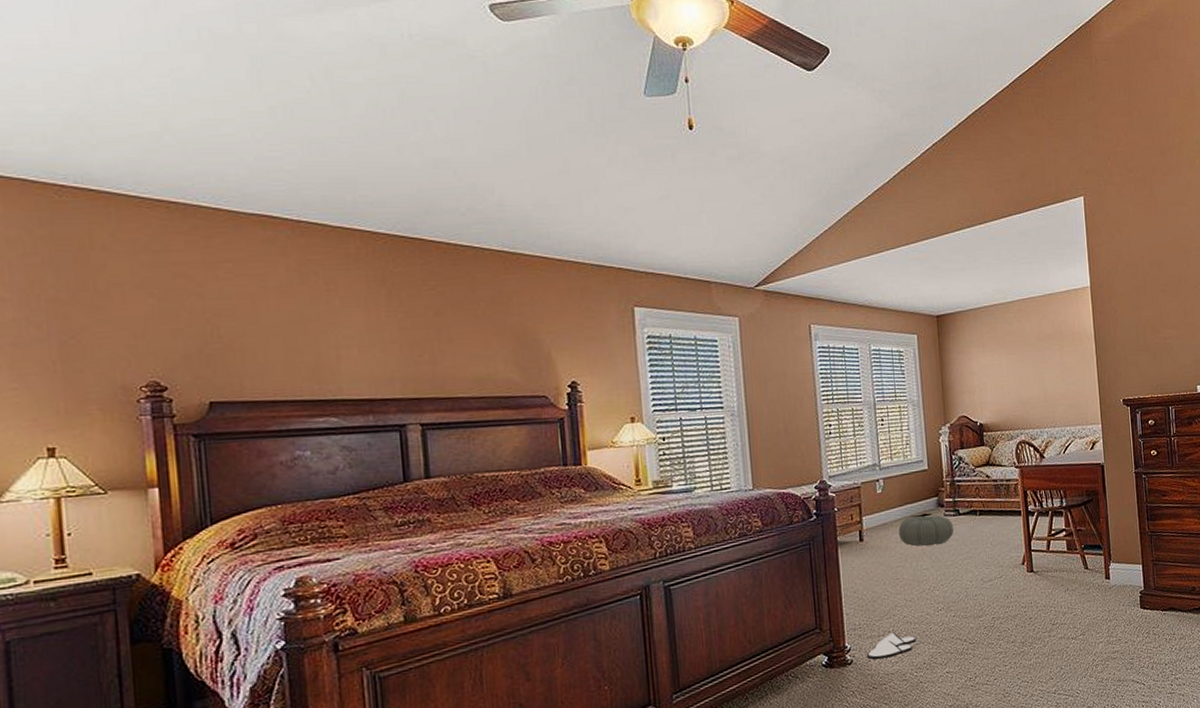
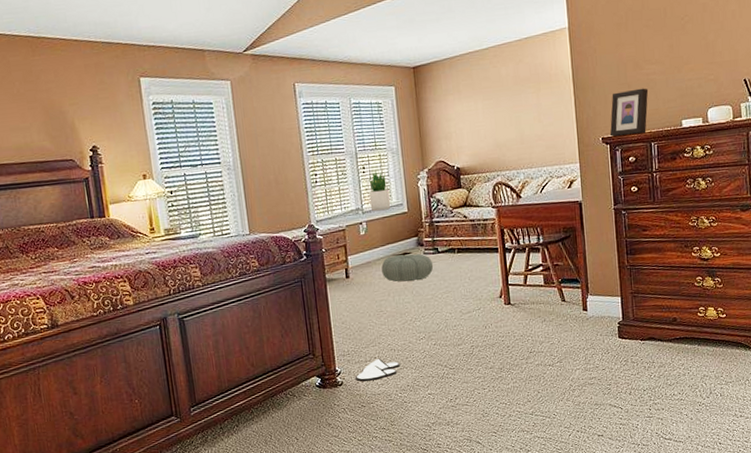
planter: none [887,423,911,468] -> present [369,170,391,212]
picture frame: none [1130,351,1166,400] -> present [610,88,649,137]

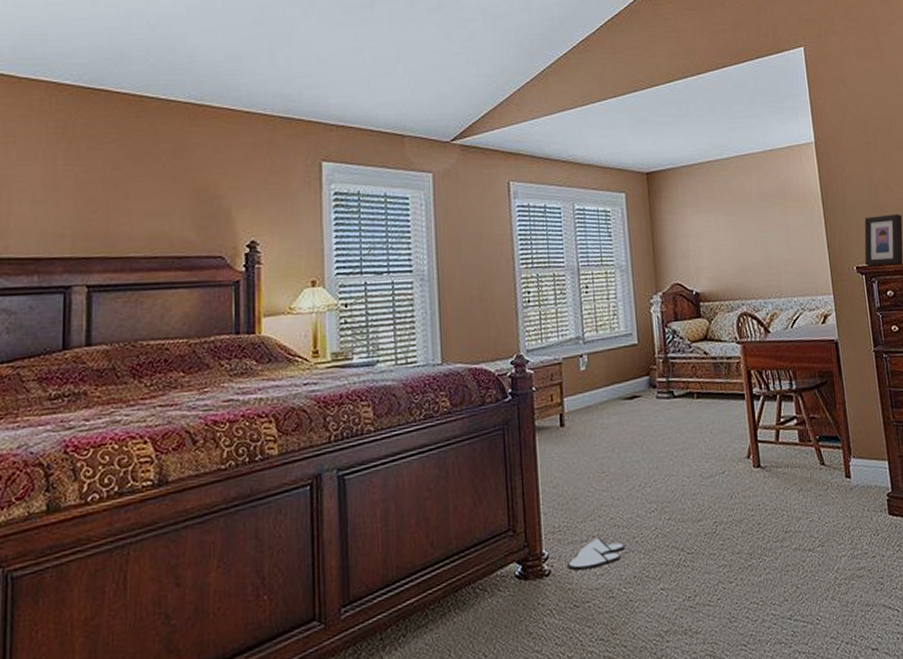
planter: present [369,170,391,212] -> none [592,291,618,342]
pouf: present [381,253,434,282] -> none [605,397,668,434]

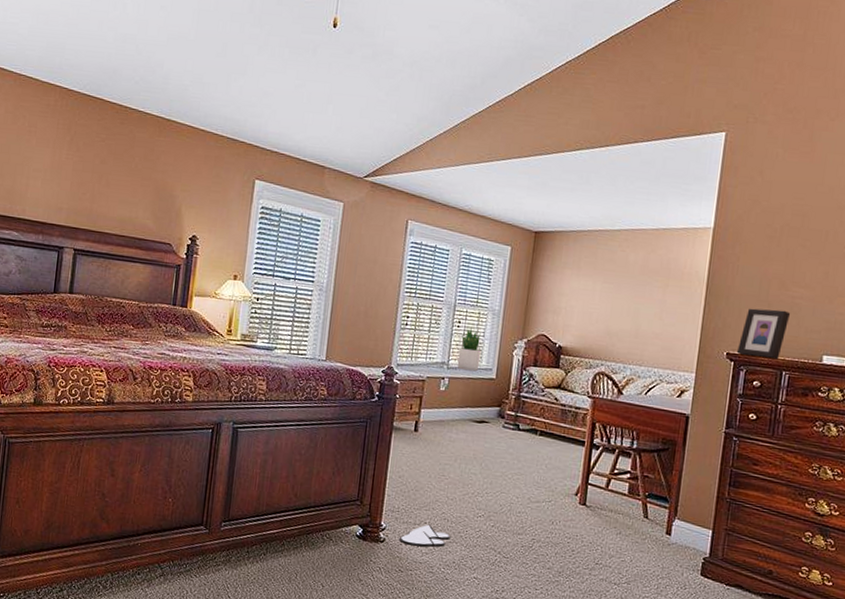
planter: none [592,291,618,342] -> present [457,328,481,372]

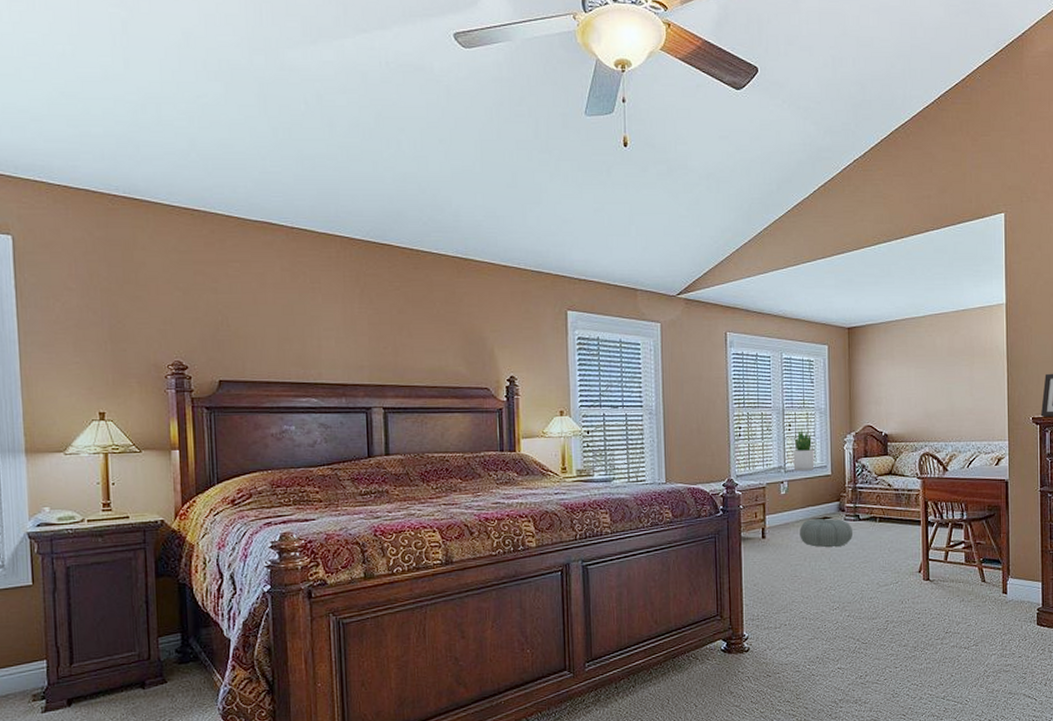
slippers: present [398,524,451,547] -> none [762,625,811,649]
pouf: none [453,420,511,453] -> present [800,518,854,547]

